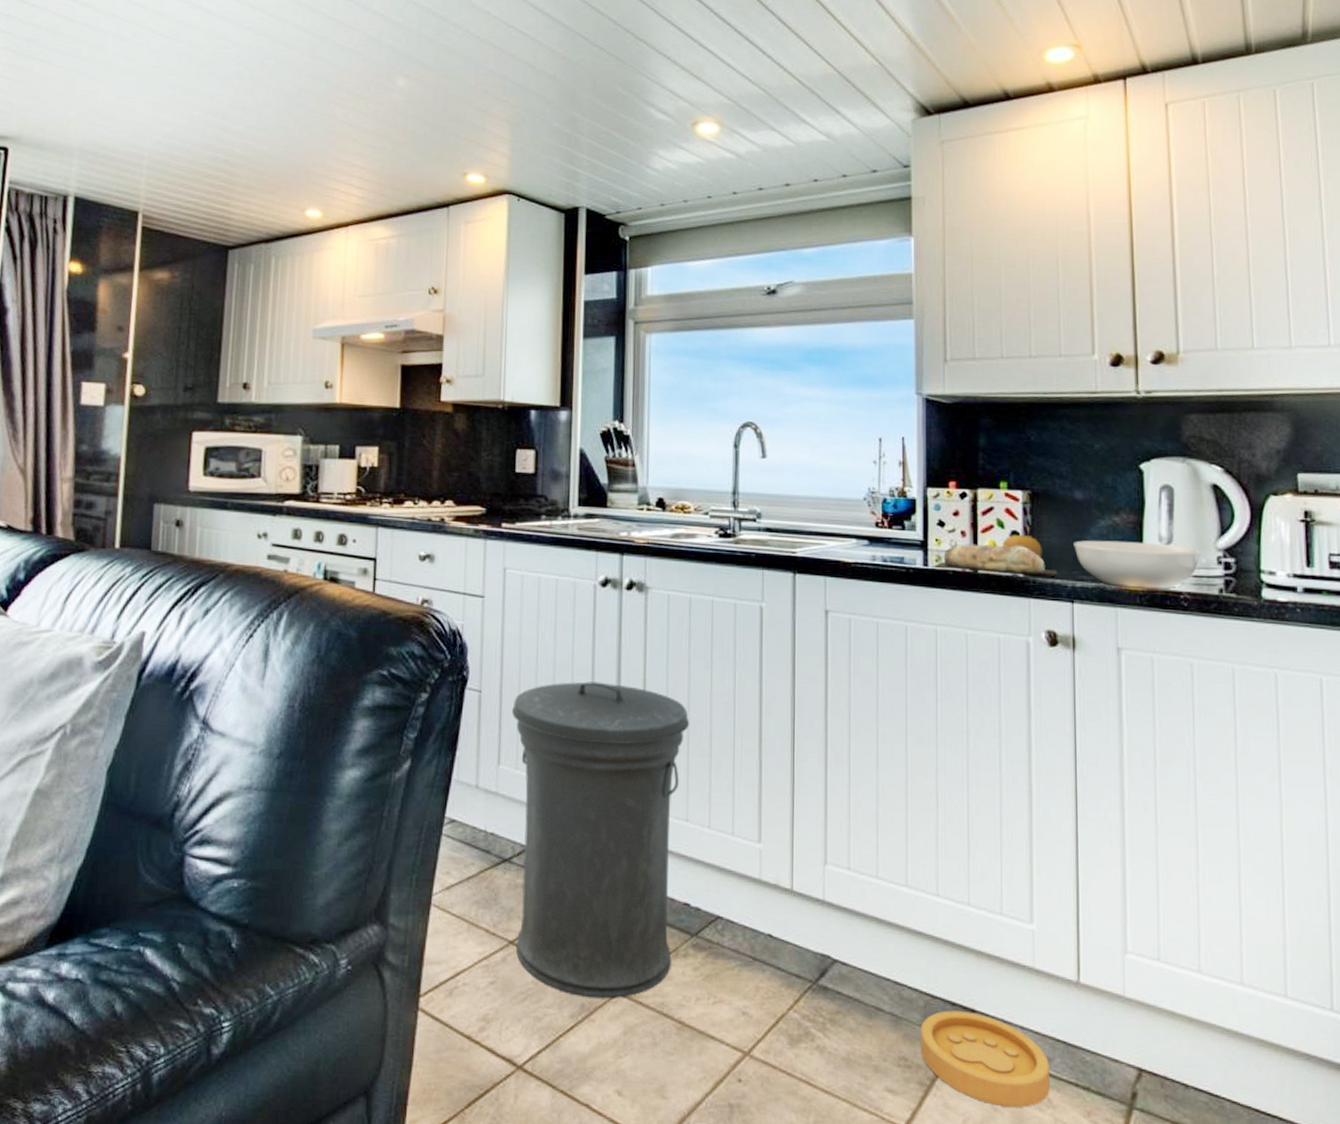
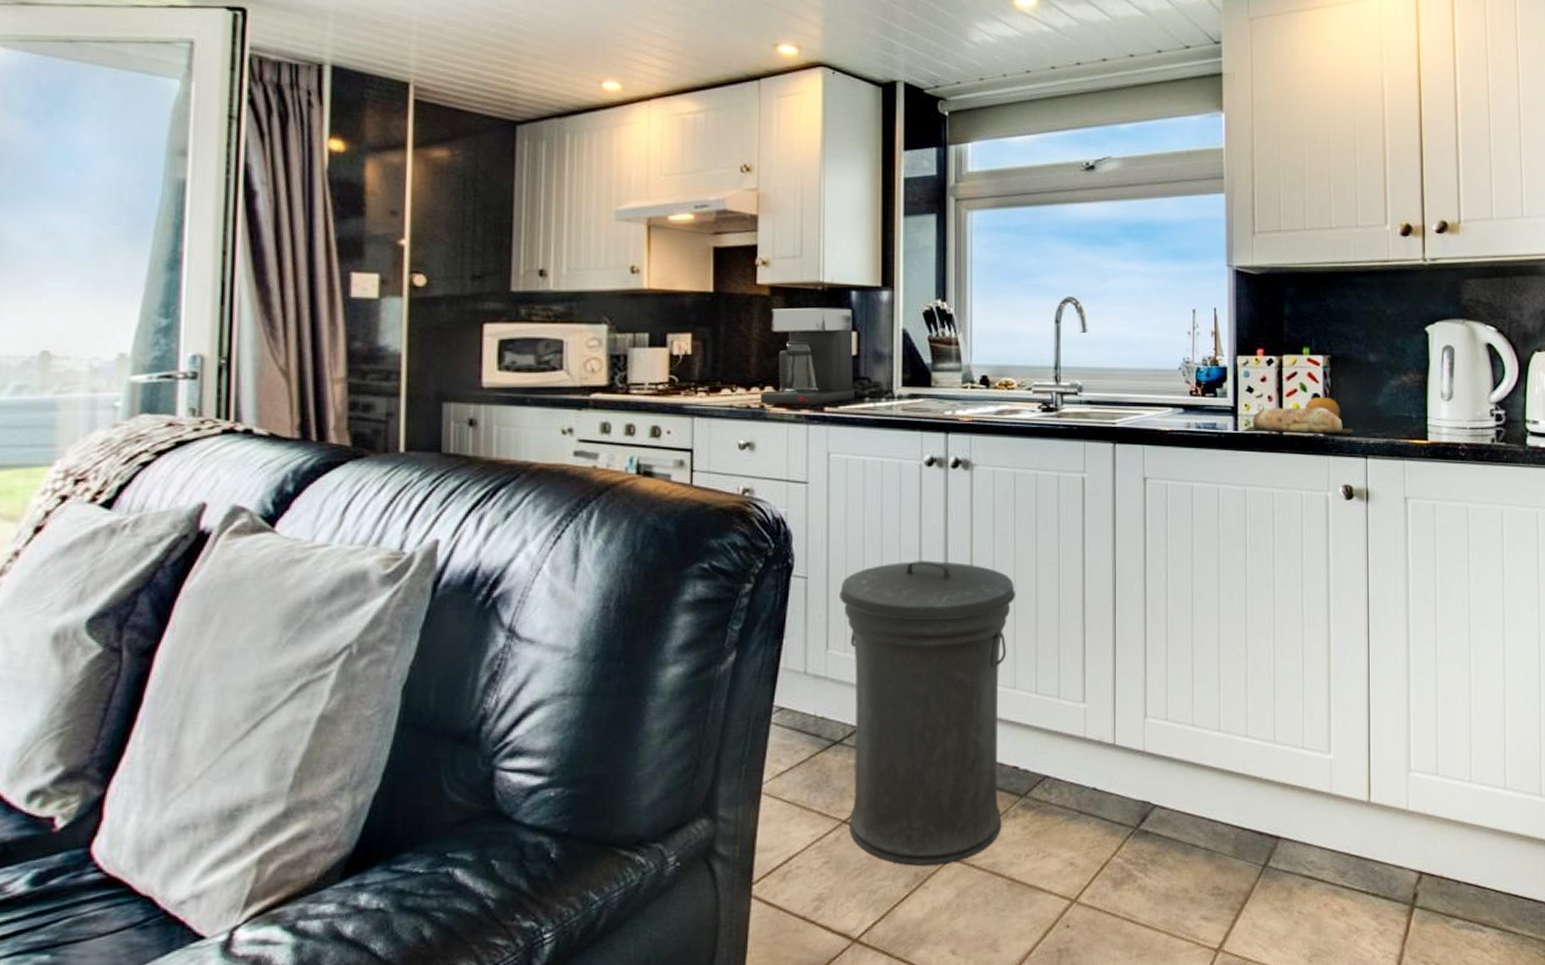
coffee maker: none [440,424,532,522] -> present [760,307,855,407]
pet bowl: present [920,1010,1050,1107] -> none [1231,839,1344,920]
bowl: present [1072,540,1201,592] -> none [1367,399,1477,444]

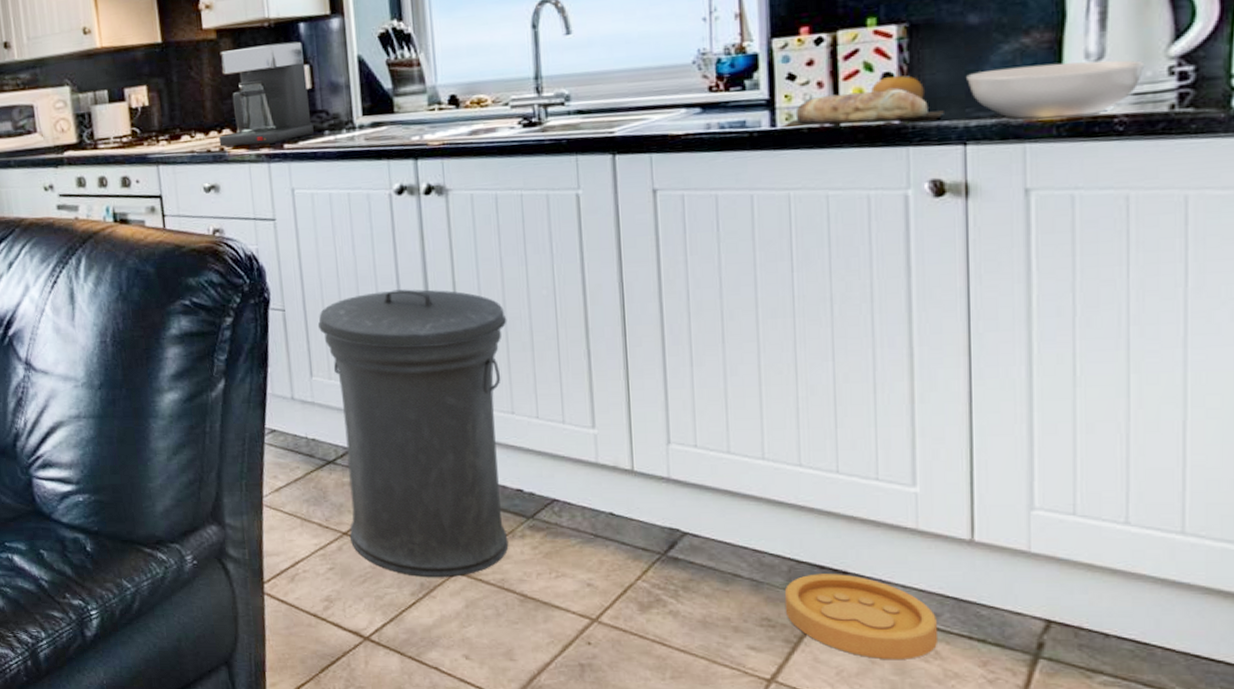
pet bowl: none [1231,839,1344,920] -> present [784,574,937,659]
bowl: none [1367,399,1477,444] -> present [965,60,1145,121]

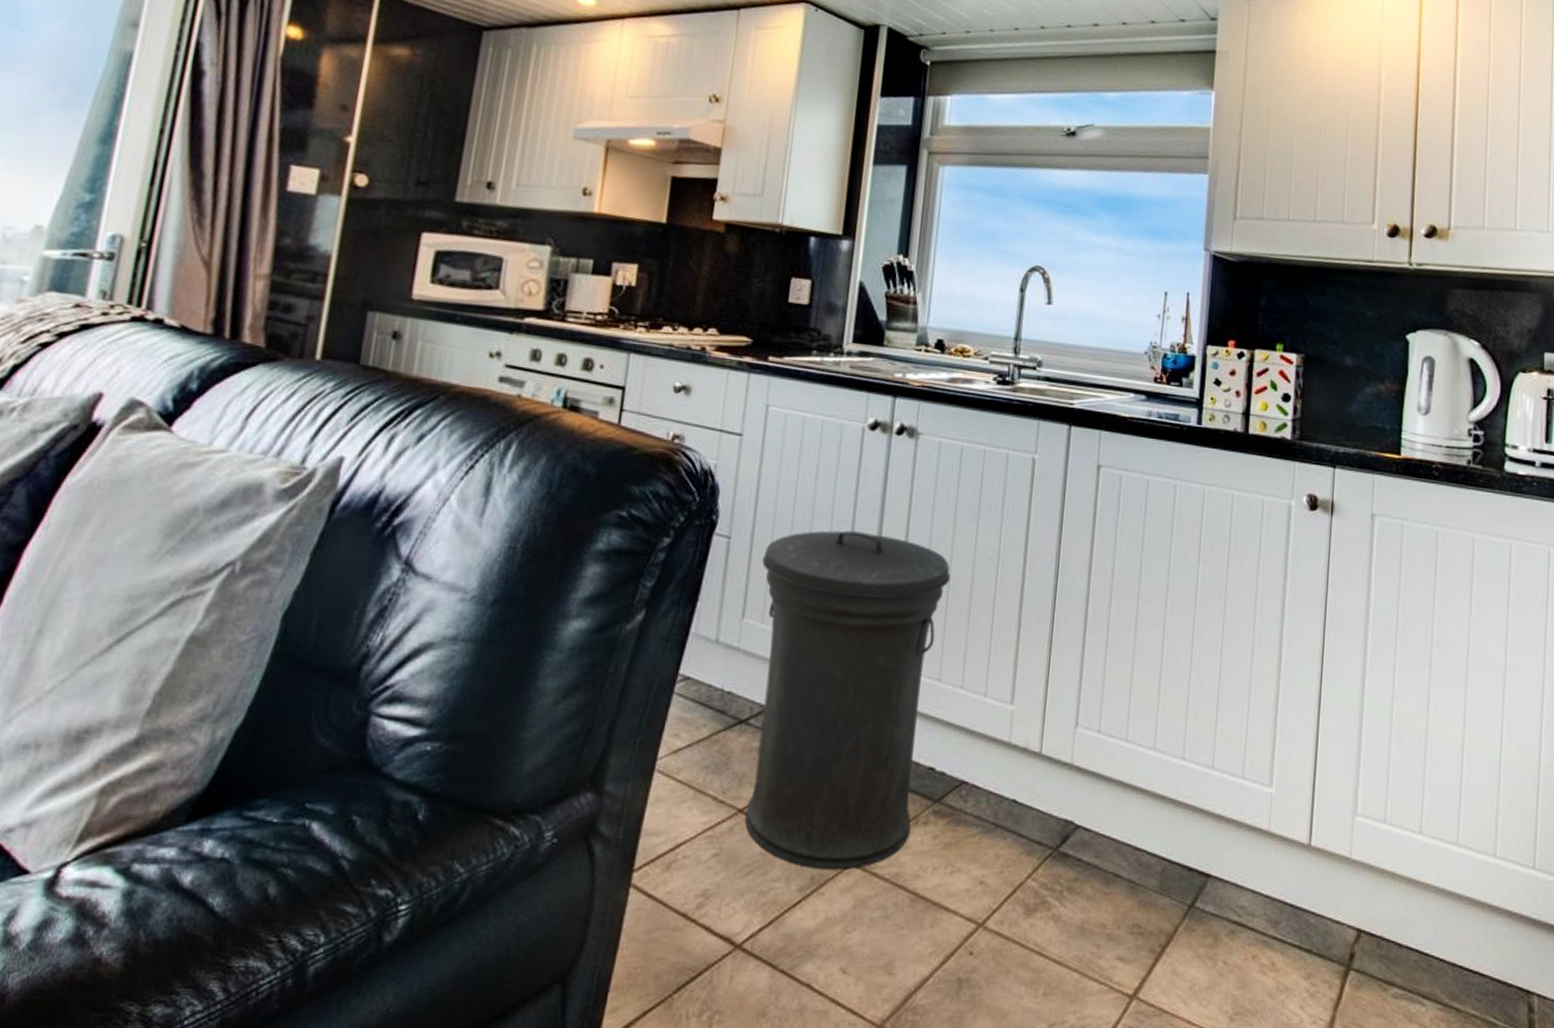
coffee maker: present [218,41,314,148] -> none [701,247,809,354]
bread loaf: present [781,88,944,127] -> none [1205,404,1323,443]
pet bowl: present [784,574,937,659] -> none [1154,876,1276,972]
fruit: present [871,67,924,99] -> none [1274,390,1311,421]
bowl: present [965,60,1145,121] -> none [1339,406,1454,460]

